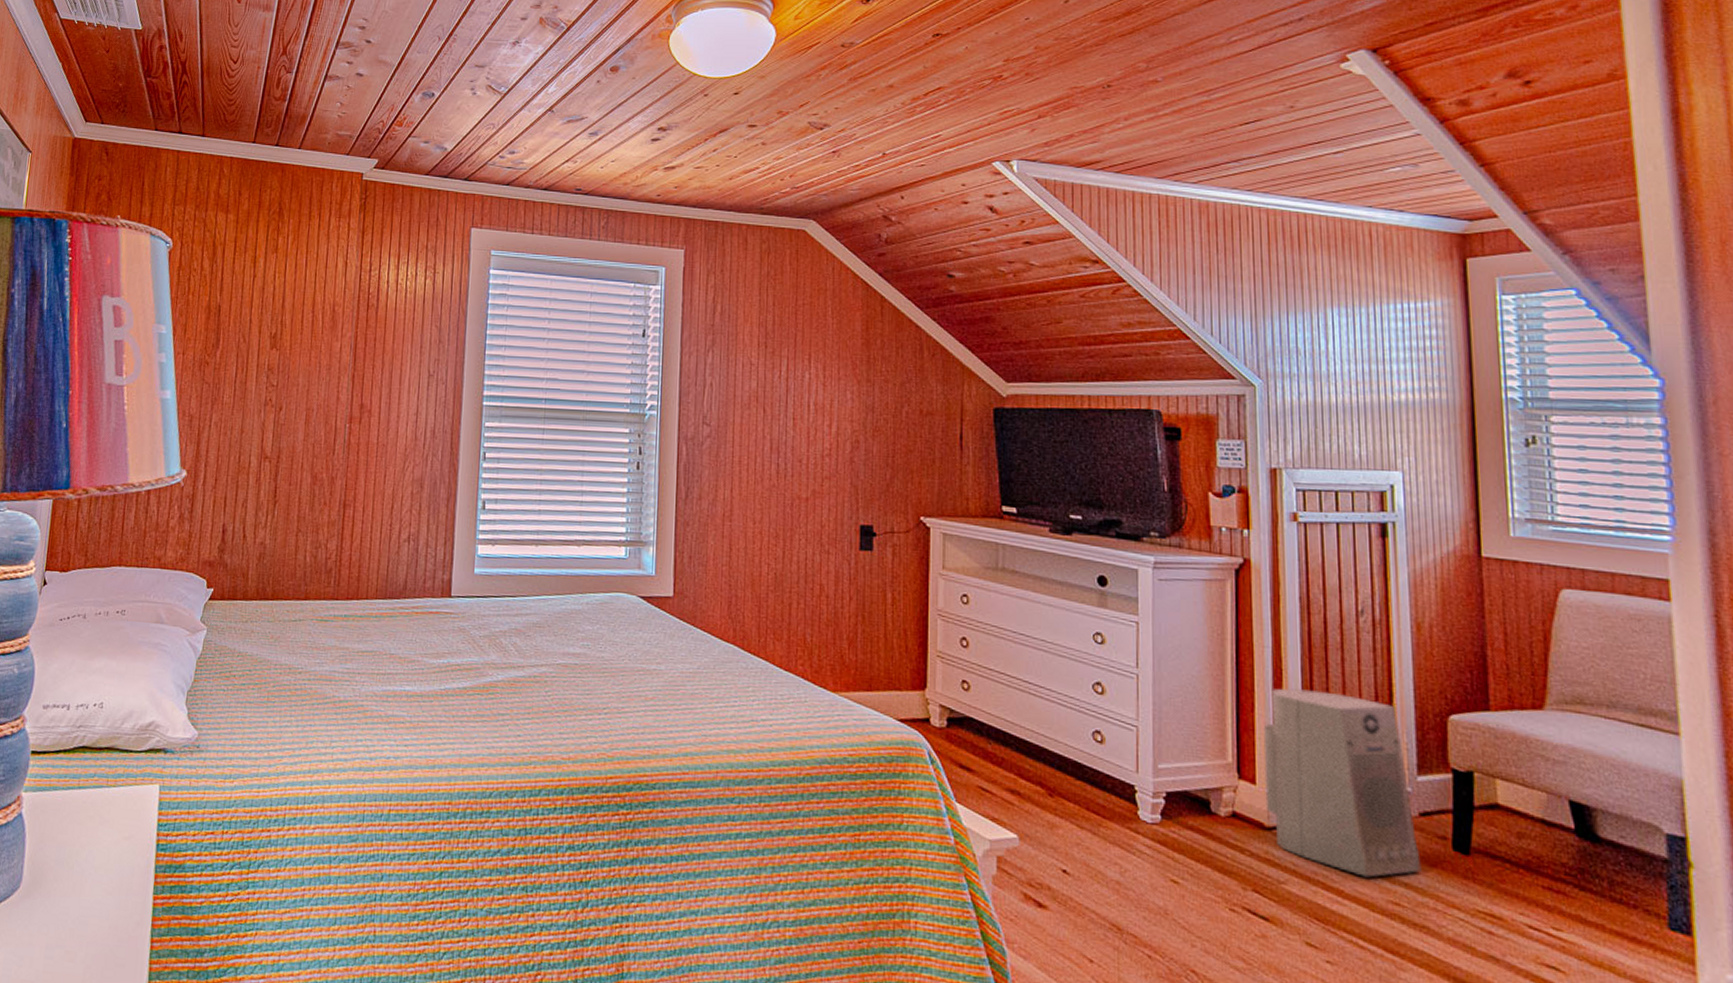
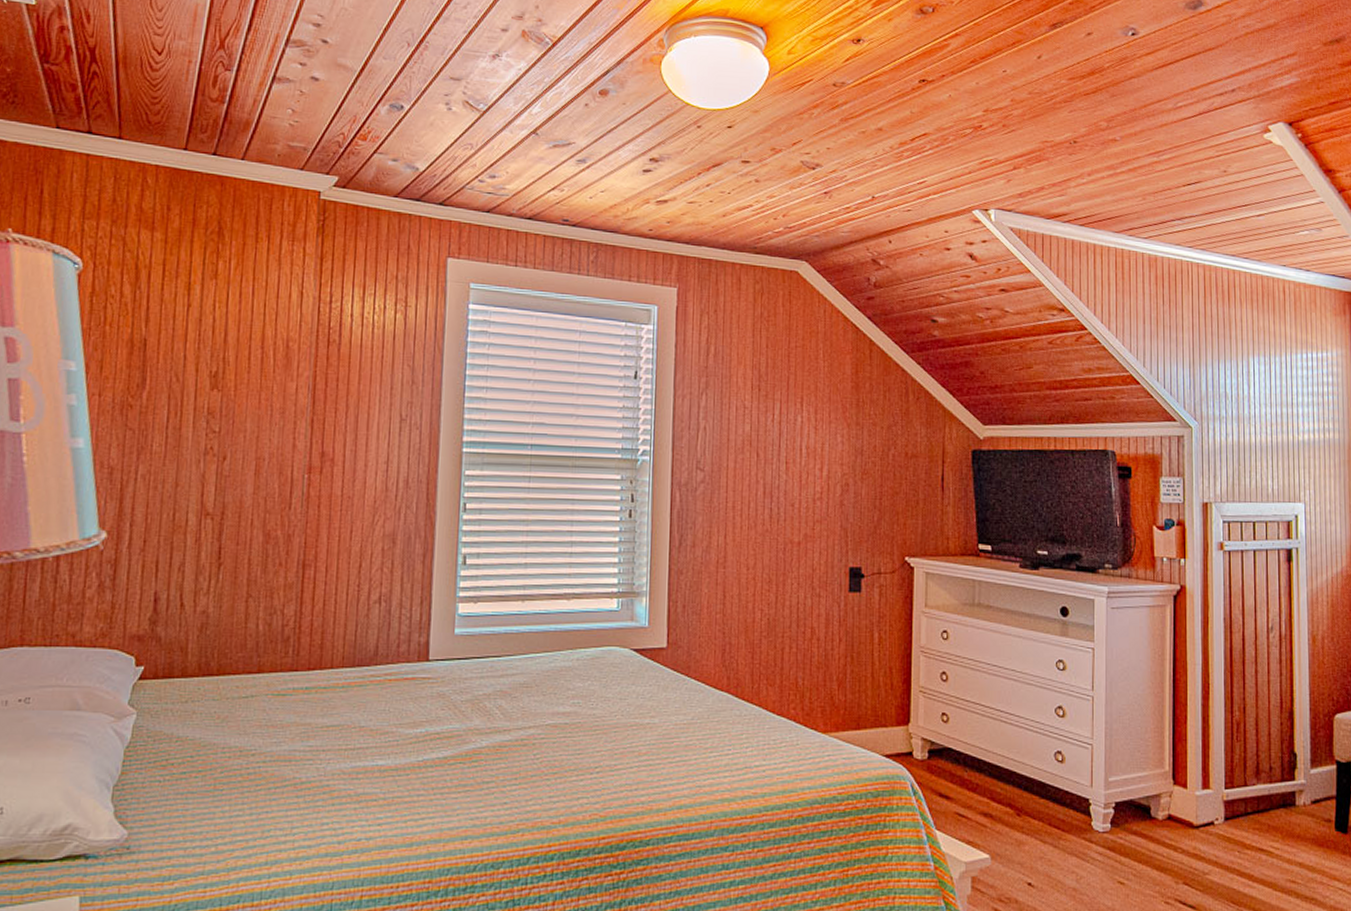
air purifier: present [1263,688,1422,878] -> none [1193,700,1312,861]

